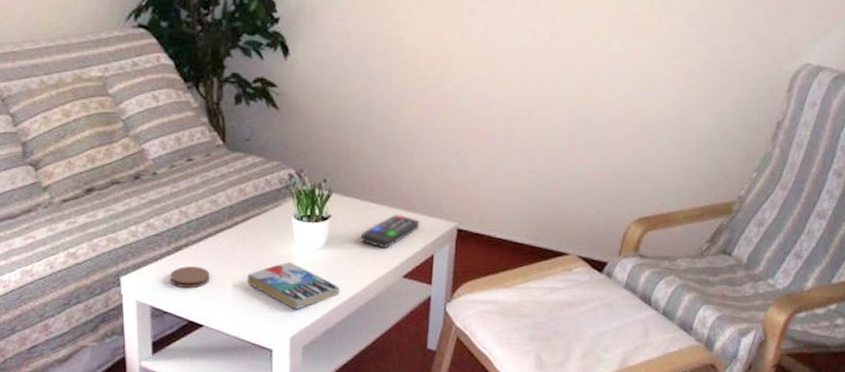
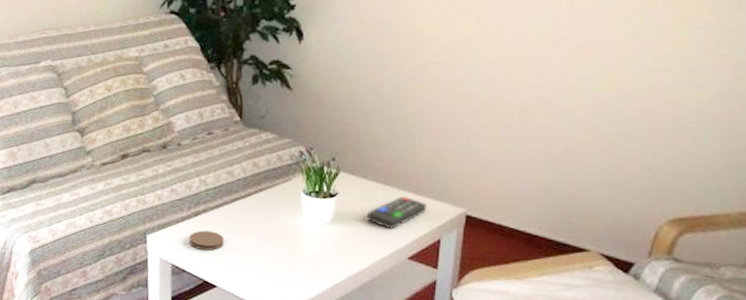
book: present [247,261,340,309] -> none [257,234,345,280]

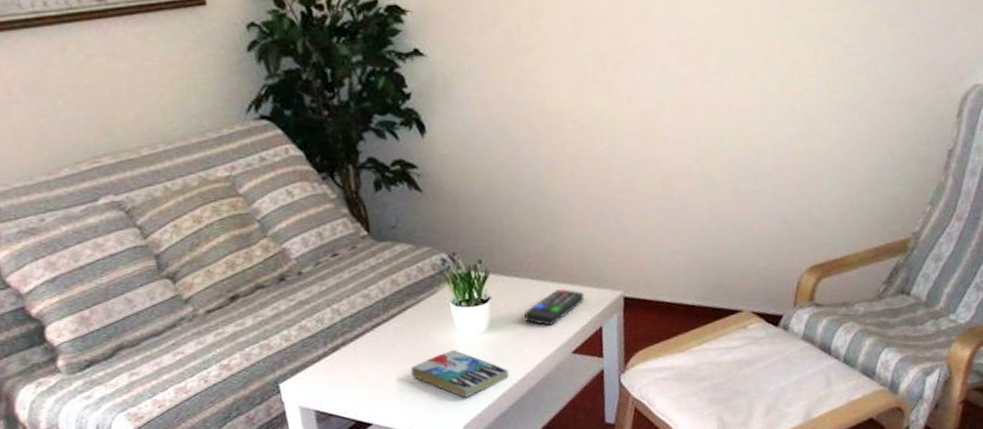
coaster: present [189,230,224,251] -> none [330,364,373,388]
book: none [257,234,345,280] -> present [411,349,509,398]

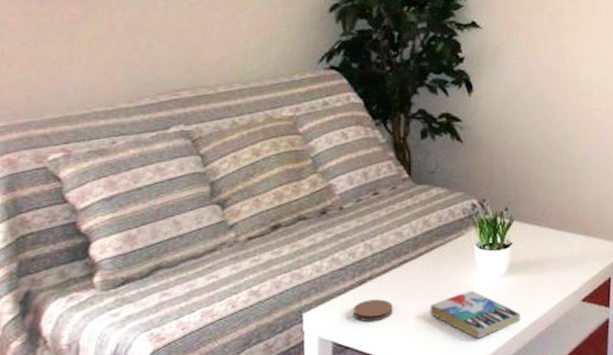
coaster: none [330,364,373,388] -> present [353,299,393,321]
remote control: present [524,289,585,326] -> none [541,240,597,273]

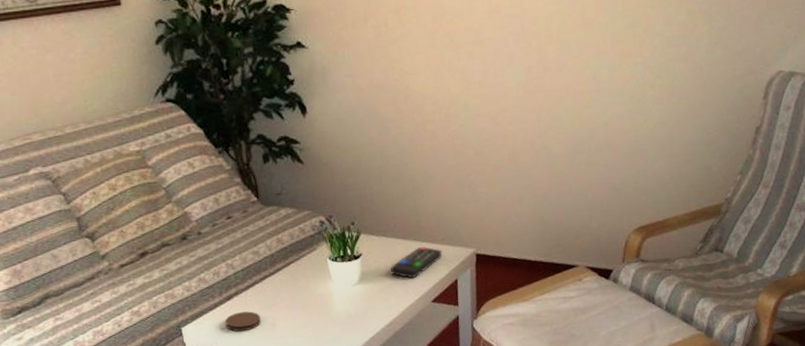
book: present [430,290,521,338] -> none [293,298,377,340]
remote control: none [541,240,597,273] -> present [391,247,442,278]

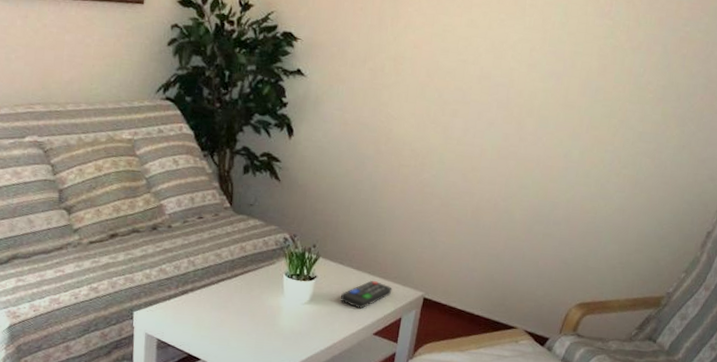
coaster: present [225,311,261,332] -> none [175,308,210,327]

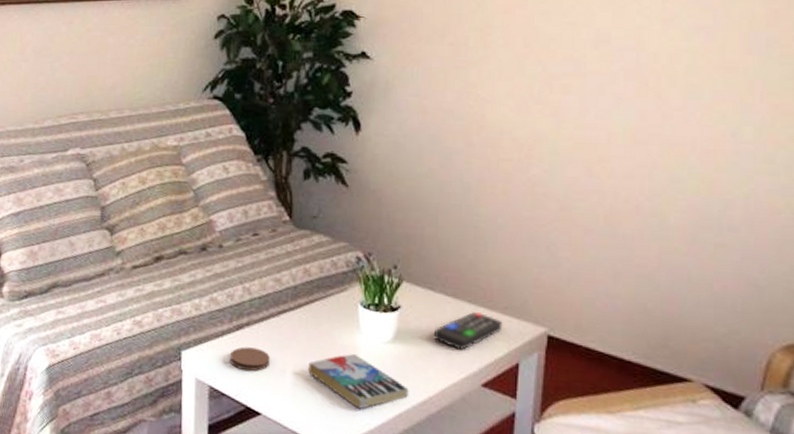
coaster: none [175,308,210,327] -> present [230,346,270,371]
book: none [241,312,319,353] -> present [308,353,409,409]

